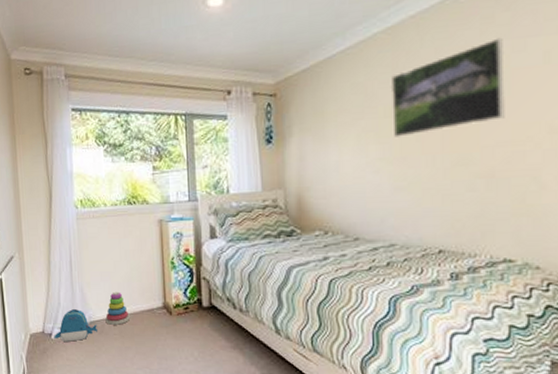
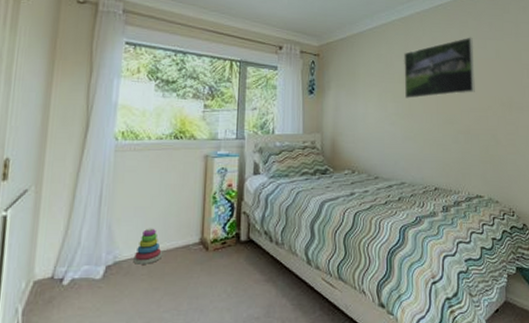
backpack: present [54,308,97,342] -> none [65,248,122,287]

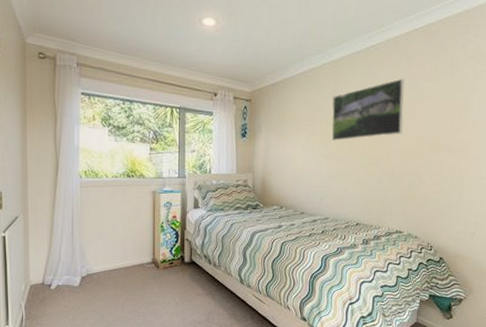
stacking toy: present [133,228,162,264] -> none [101,249,123,277]

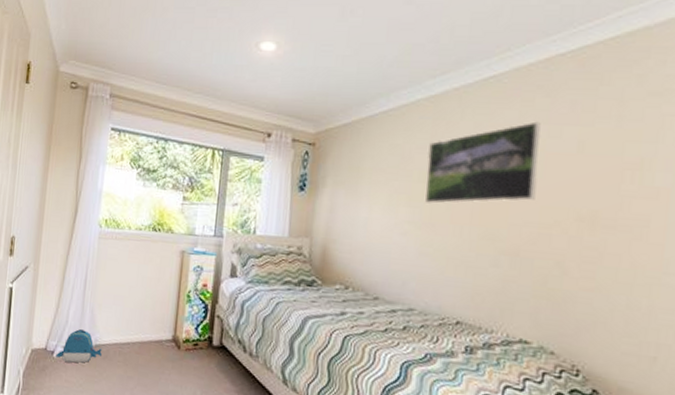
backpack: none [53,263,93,291] -> present [56,328,102,363]

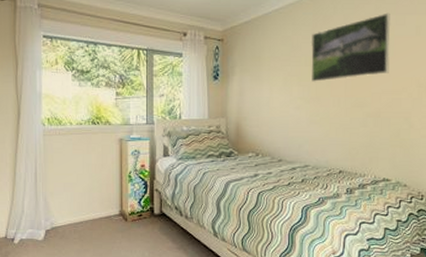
backpack: present [56,328,102,363] -> none [16,215,58,246]

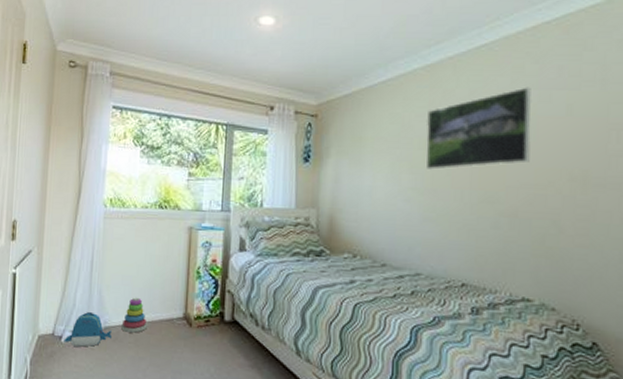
backpack: none [16,215,58,246] -> present [64,311,112,347]
stacking toy: none [66,201,89,230] -> present [121,297,147,333]

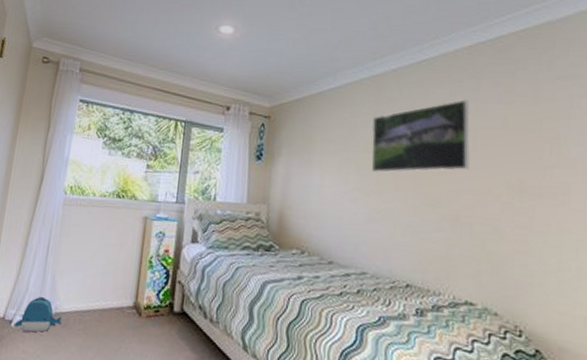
stacking toy: present [121,297,147,333] -> none [71,284,98,321]

